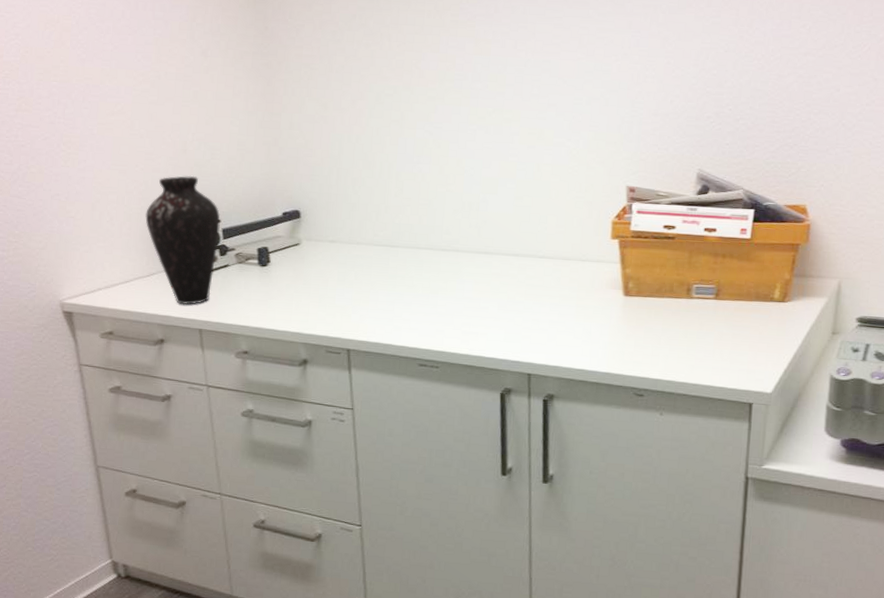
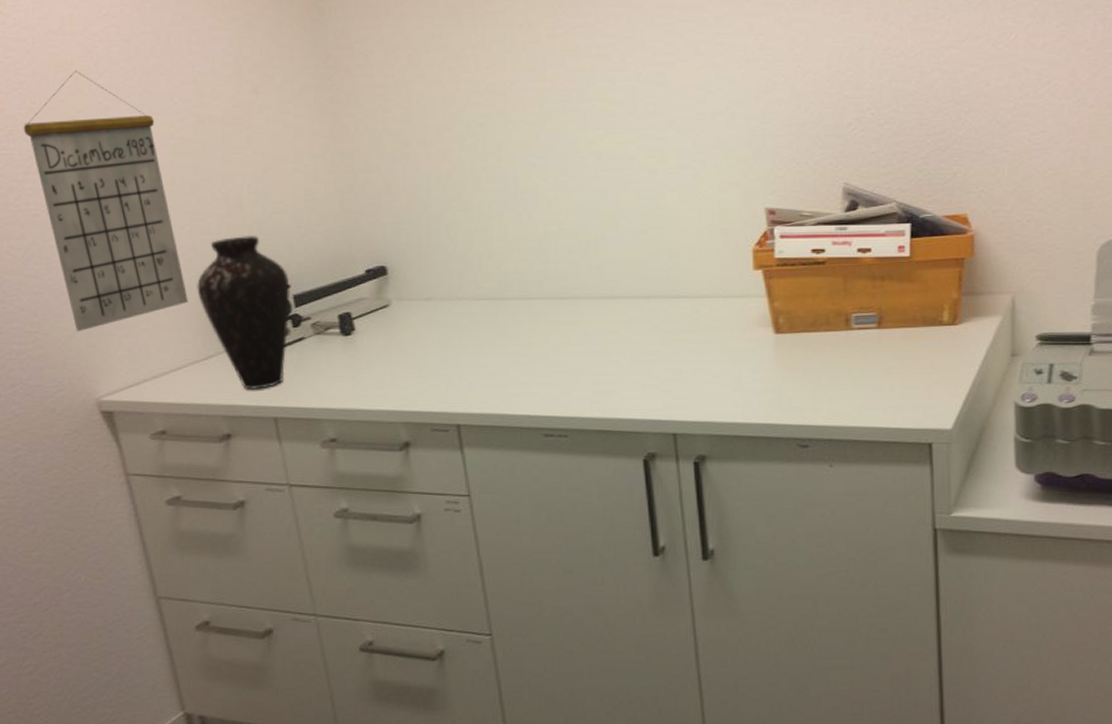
calendar: none [16,26,138,245] -> present [23,70,189,332]

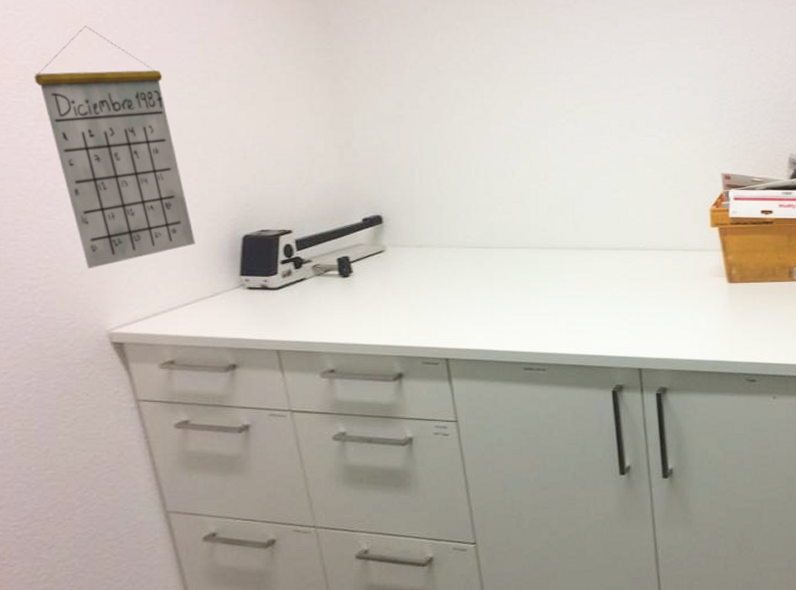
vase: present [197,235,290,391] -> none [204,184,292,325]

